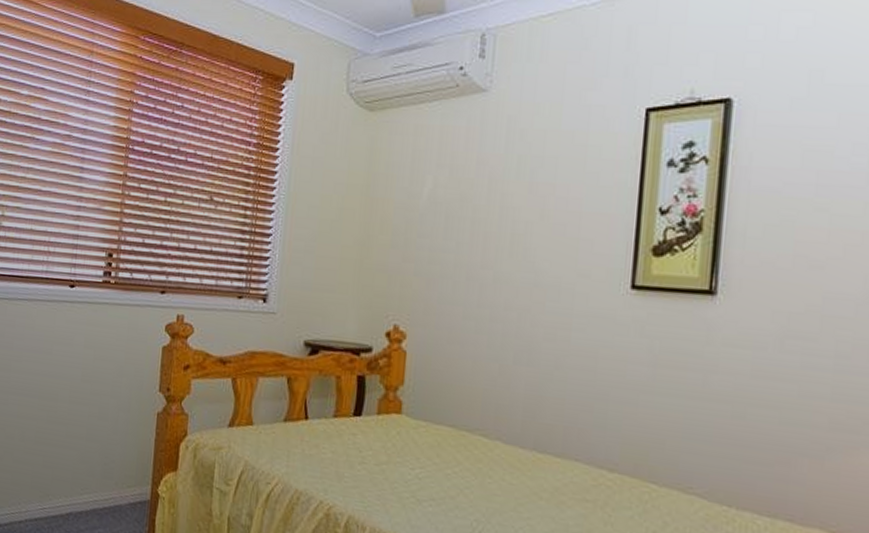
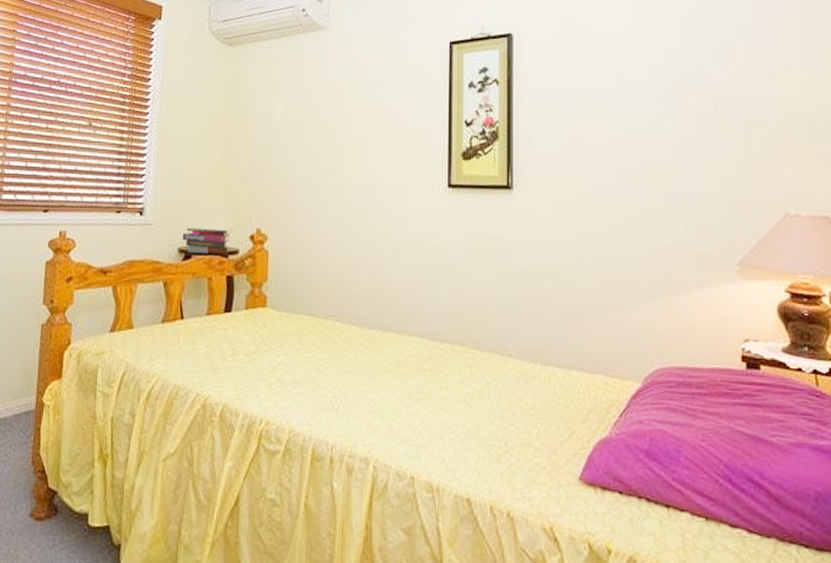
books: none [308,318,368,352] -> present [182,227,234,254]

